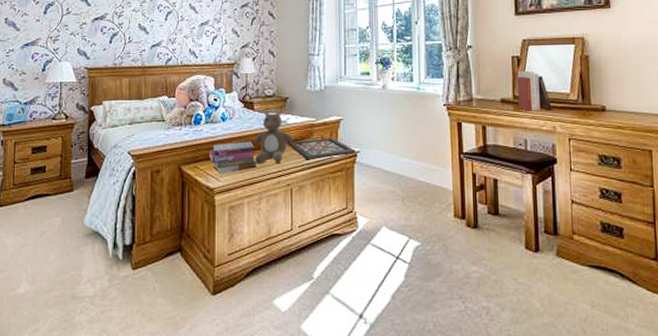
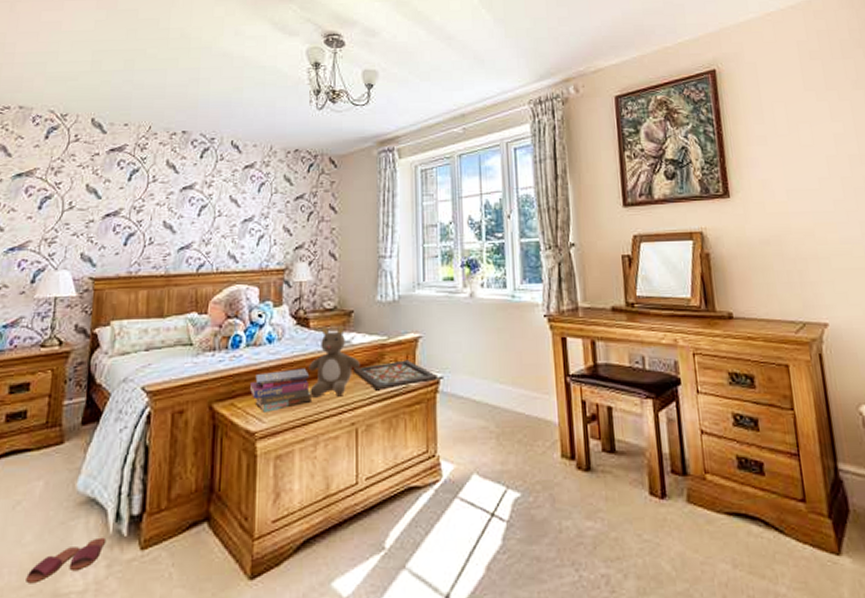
slippers: none [53,259,107,289] -> present [26,537,105,584]
books: present [517,70,552,111] -> none [629,272,671,321]

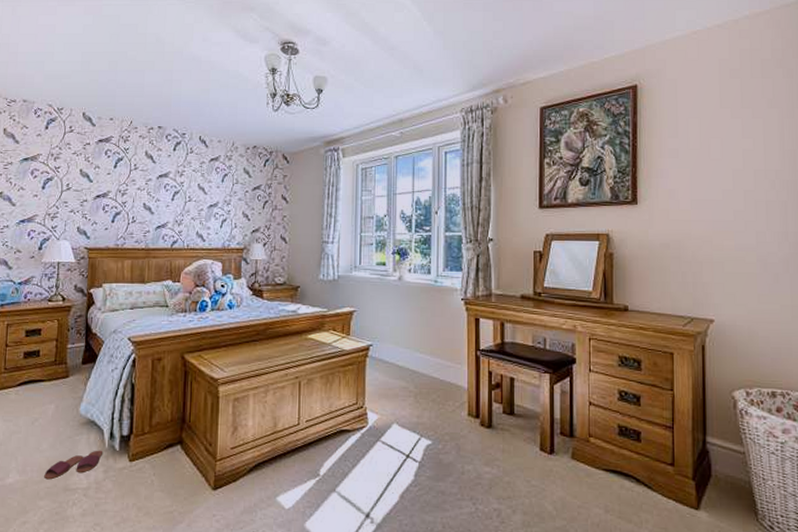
books: present [250,368,311,412] -> none [214,330,263,364]
teddy bear: present [309,325,360,398] -> none [262,297,304,355]
decorative tray: present [352,360,439,391] -> none [297,329,369,353]

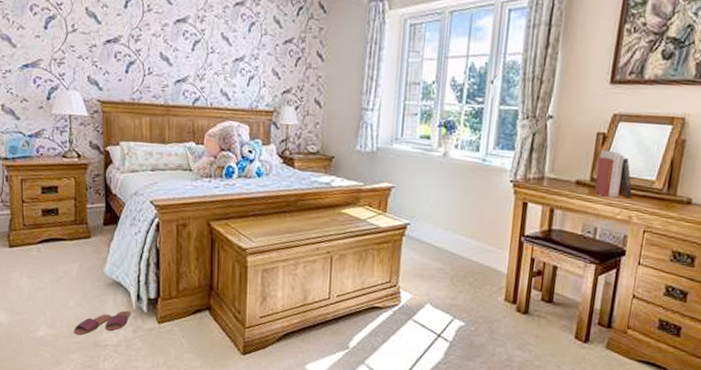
books: none [539,266,573,309] -> present [594,149,632,199]

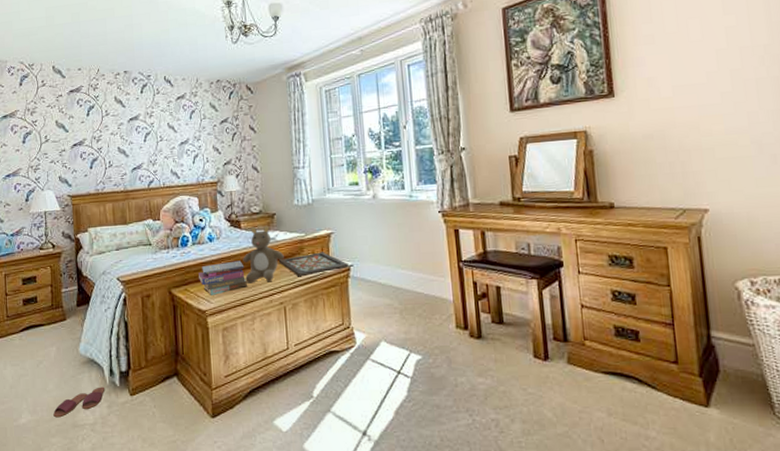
books: none [242,201,294,234] -> present [199,260,247,295]
teddy bear: none [292,168,338,229] -> present [243,225,284,284]
decorative tray: none [330,205,406,229] -> present [278,252,349,277]
books: present [594,149,632,199] -> none [516,170,555,213]

